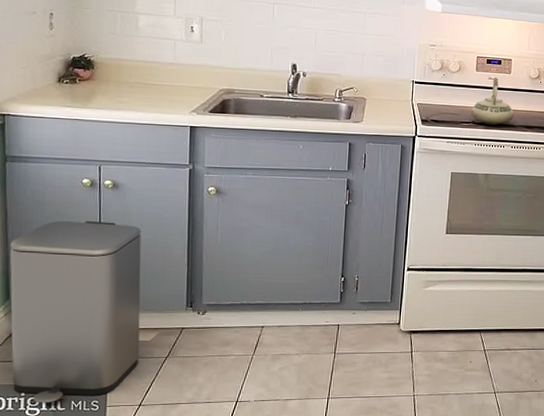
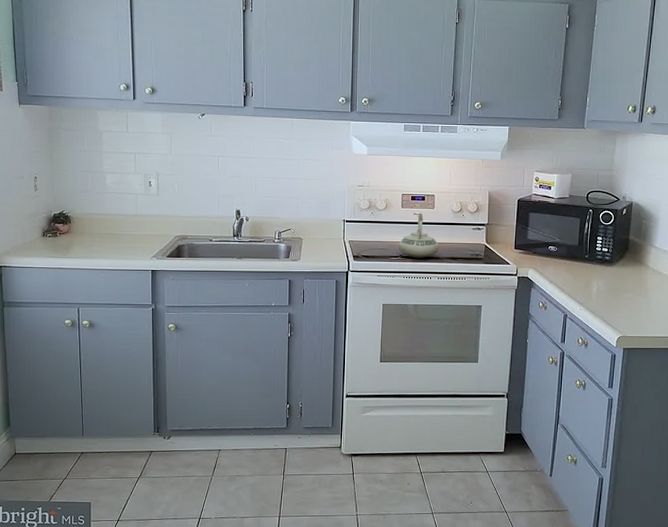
pedal bin: present [10,220,142,403] -> none [9,357,117,518]

